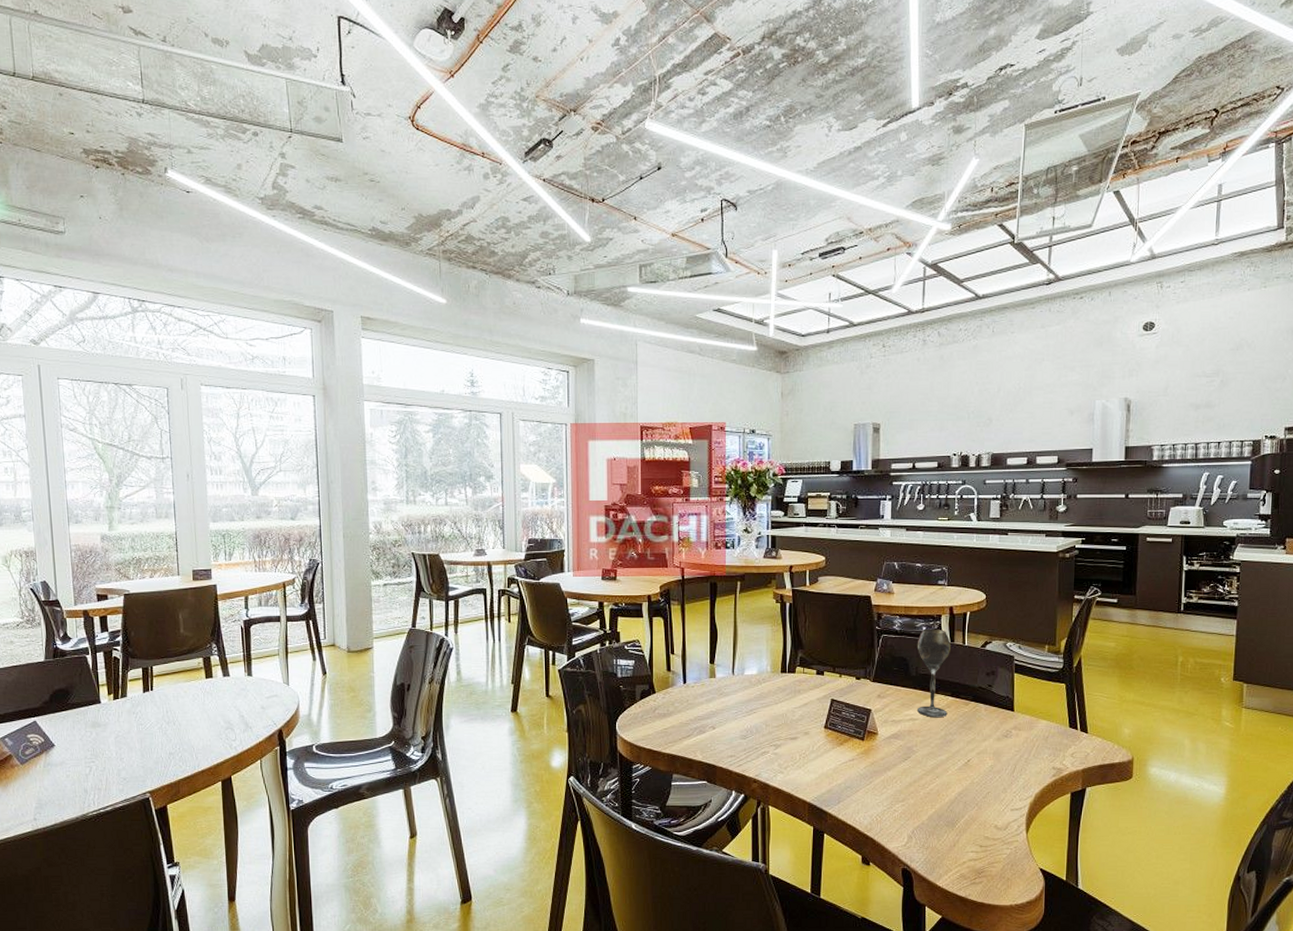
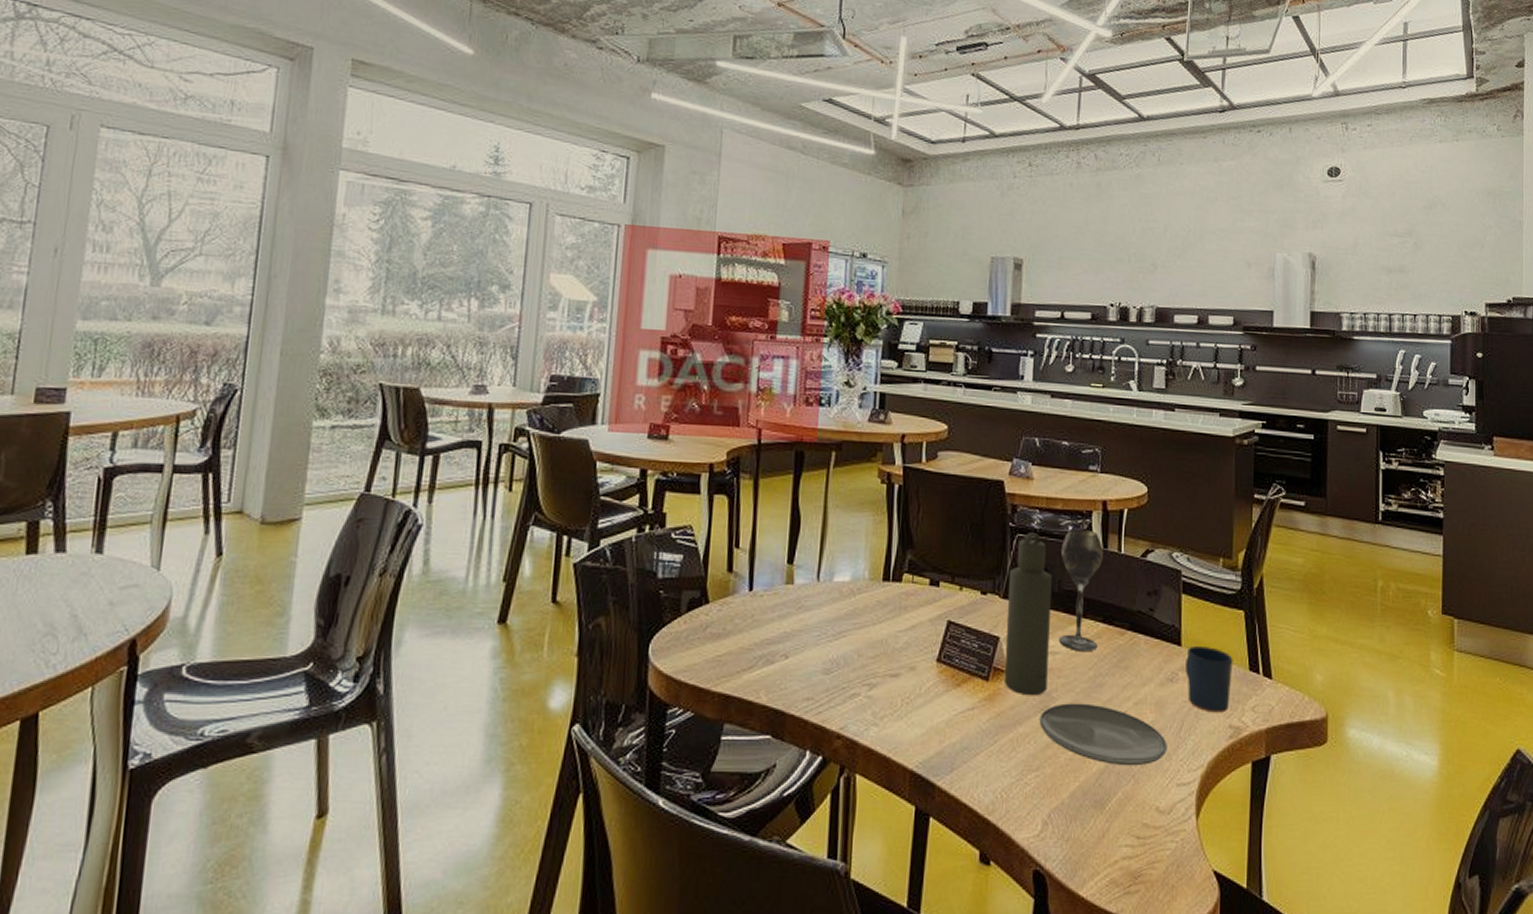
bottle: none [875,632,910,750] -> present [1003,532,1052,696]
plate: none [904,754,1003,797] -> present [1039,703,1167,766]
mug: none [1017,711,1056,759] -> present [1185,646,1233,713]

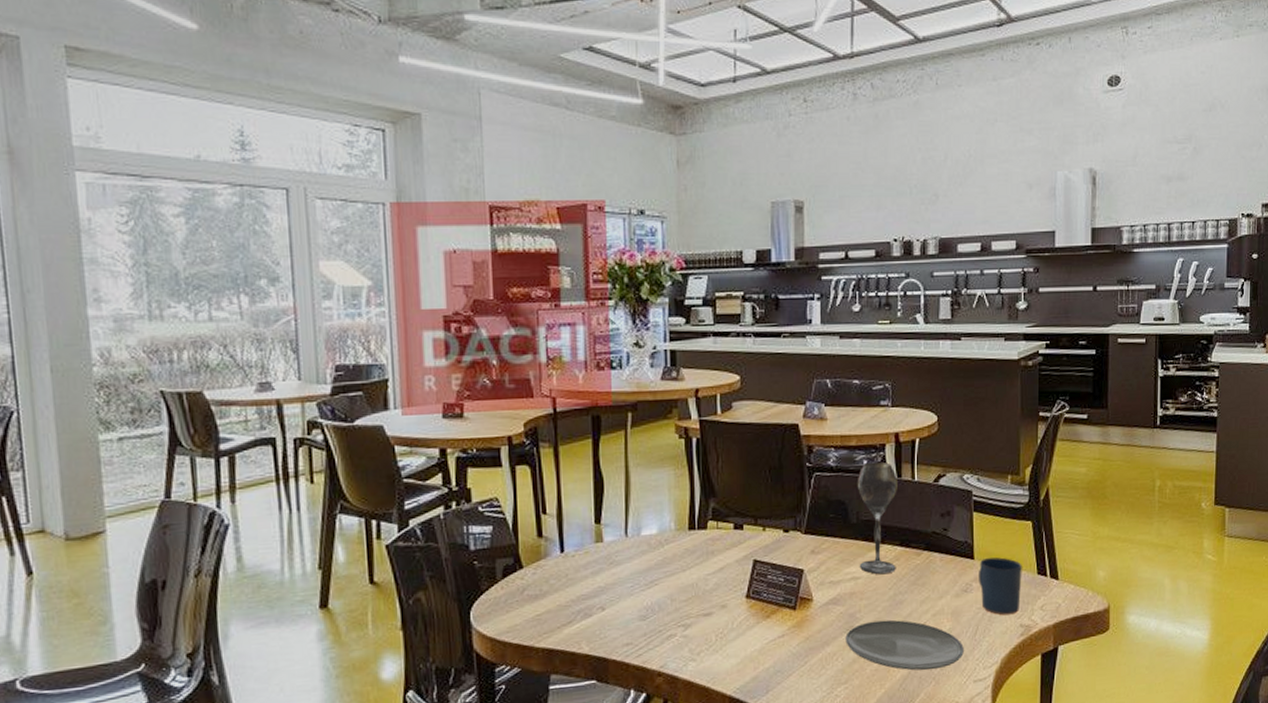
bottle: present [1003,532,1052,696] -> none [809,469,851,619]

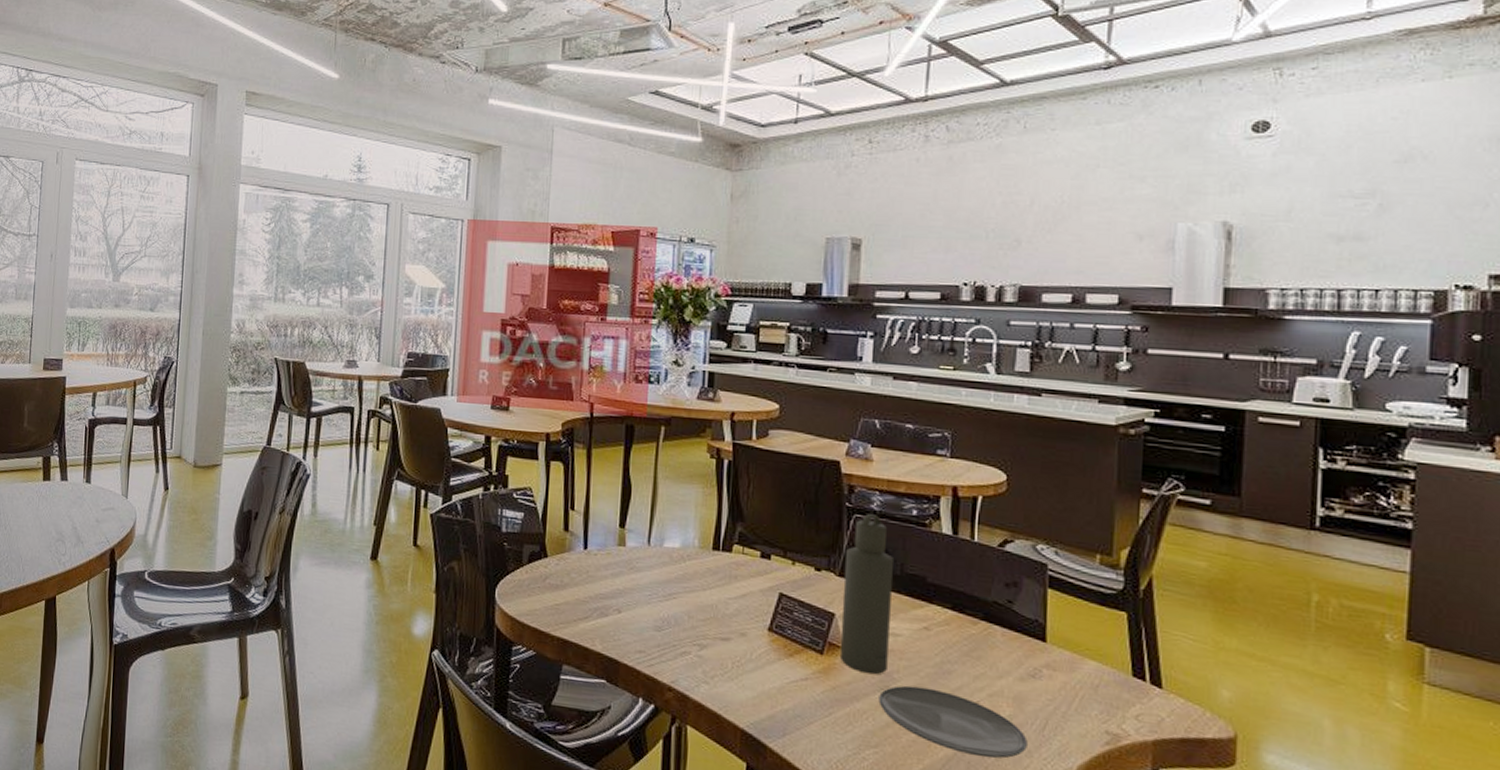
bottle: none [809,469,851,619] -> present [839,513,893,675]
wineglass: present [857,461,899,575] -> none [901,512,954,638]
mug: present [979,557,1022,615] -> none [1051,644,1112,717]

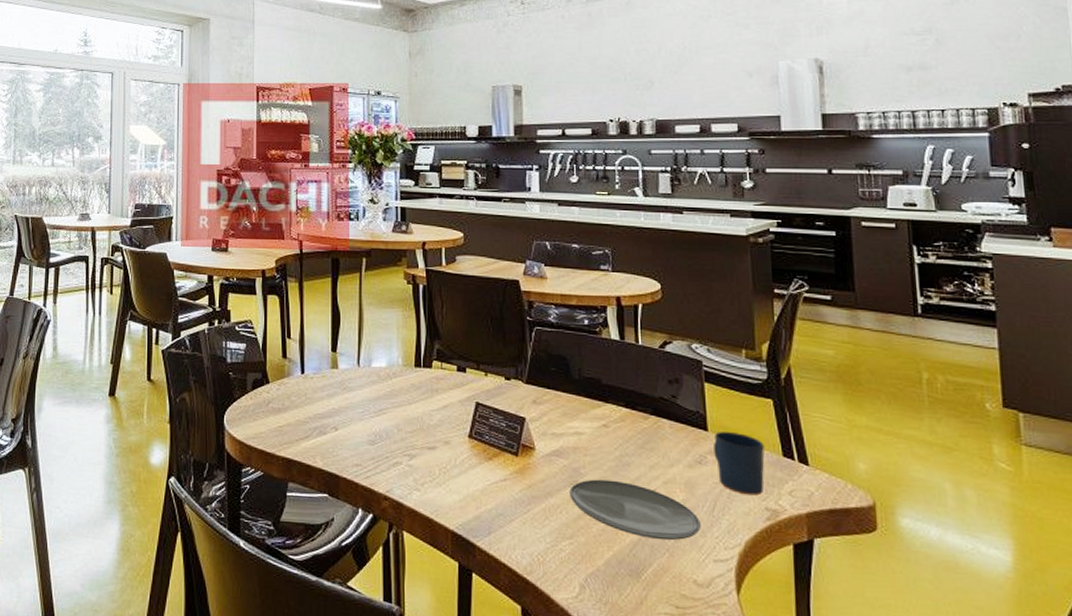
bottle: present [839,513,893,675] -> none [530,325,575,472]
mug: none [1051,644,1112,717] -> present [714,432,765,496]

